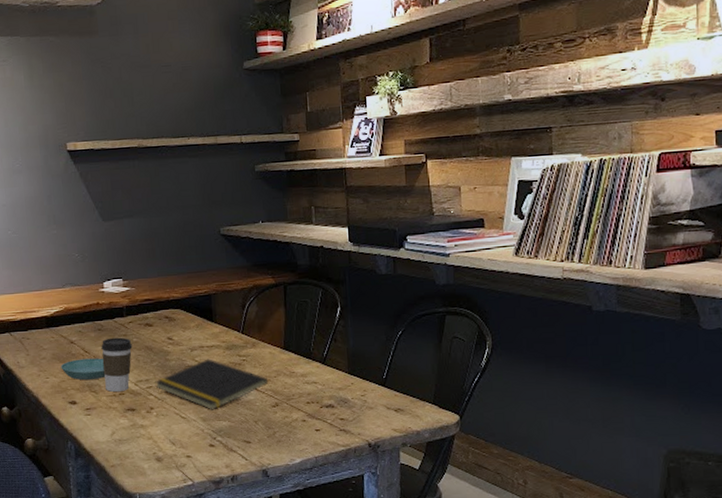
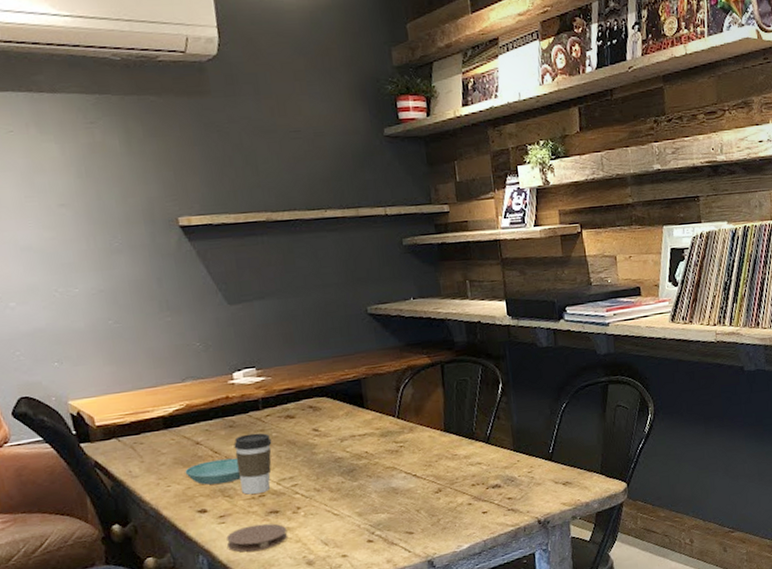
coaster: none [91,419,141,443] -> present [226,523,288,552]
notepad: present [155,358,269,410] -> none [300,448,430,504]

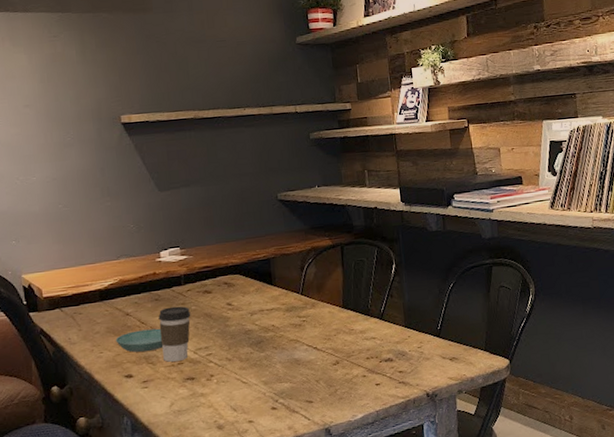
coaster: present [226,523,288,552] -> none [148,389,202,415]

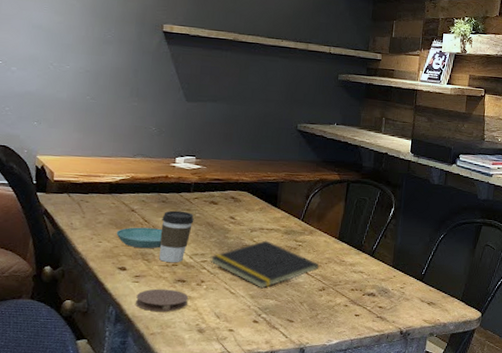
coaster: none [148,389,202,415] -> present [136,288,189,312]
notepad: none [215,322,329,373] -> present [210,240,320,289]

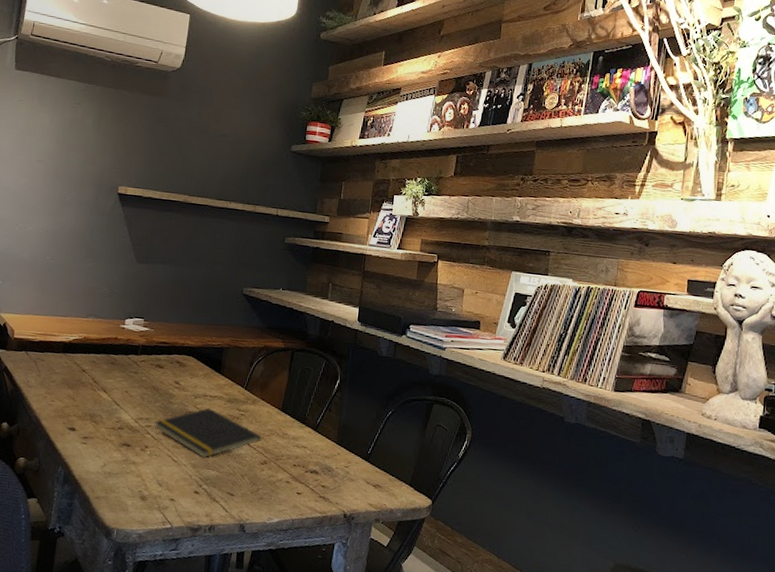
saucer: present [116,227,162,249] -> none [68,387,110,410]
coaster: present [136,288,189,312] -> none [83,451,133,476]
coffee cup: present [159,210,194,262] -> none [106,372,141,426]

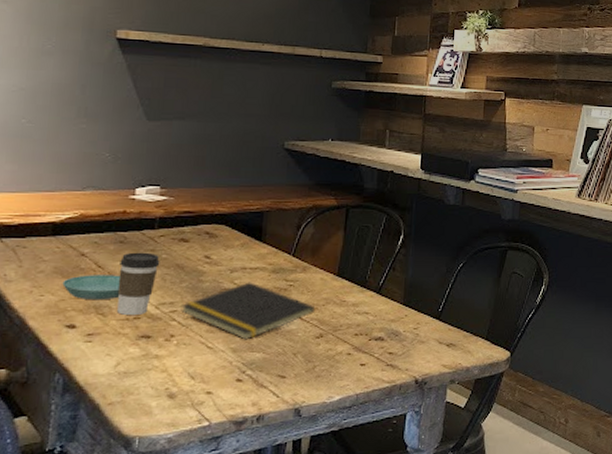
saucer: none [68,387,110,410] -> present [62,275,120,301]
coffee cup: none [106,372,141,426] -> present [117,252,160,315]

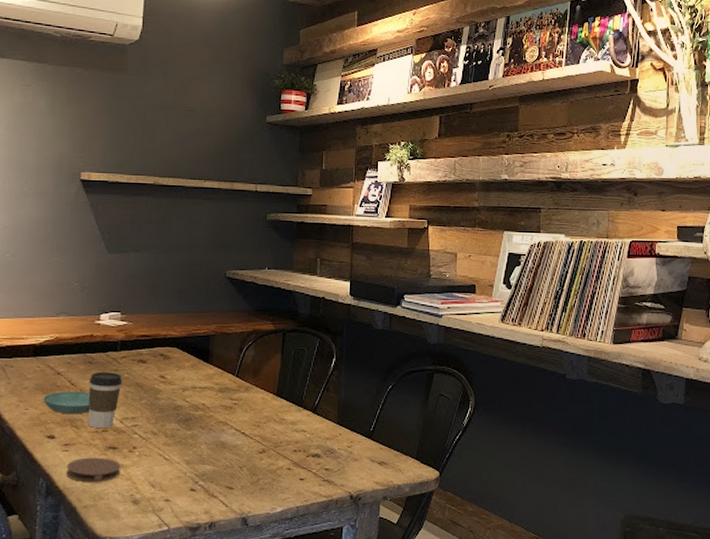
coaster: none [89,348,156,376] -> present [66,457,121,482]
notepad: present [181,282,316,340] -> none [141,400,258,453]

